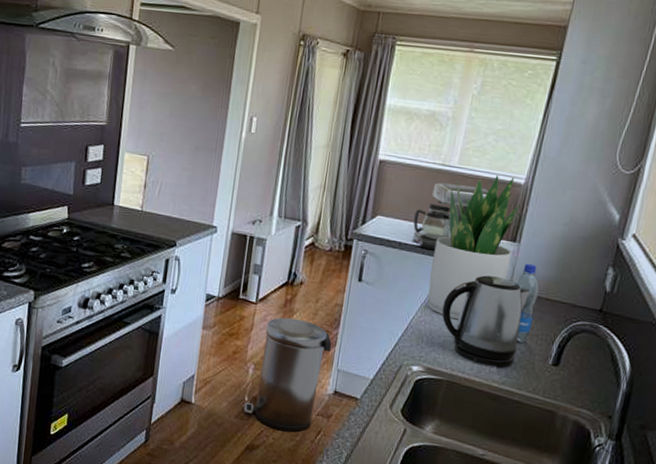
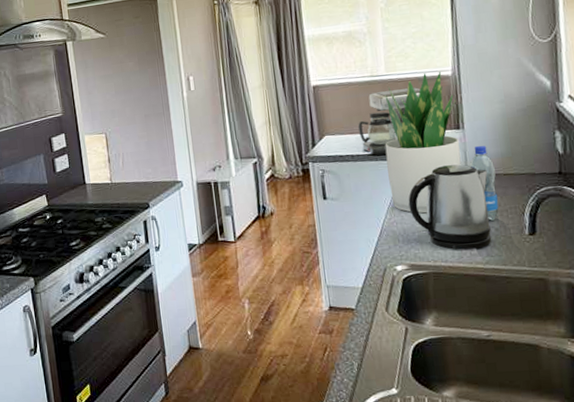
pedal bin: present [243,317,332,433] -> none [248,247,316,356]

